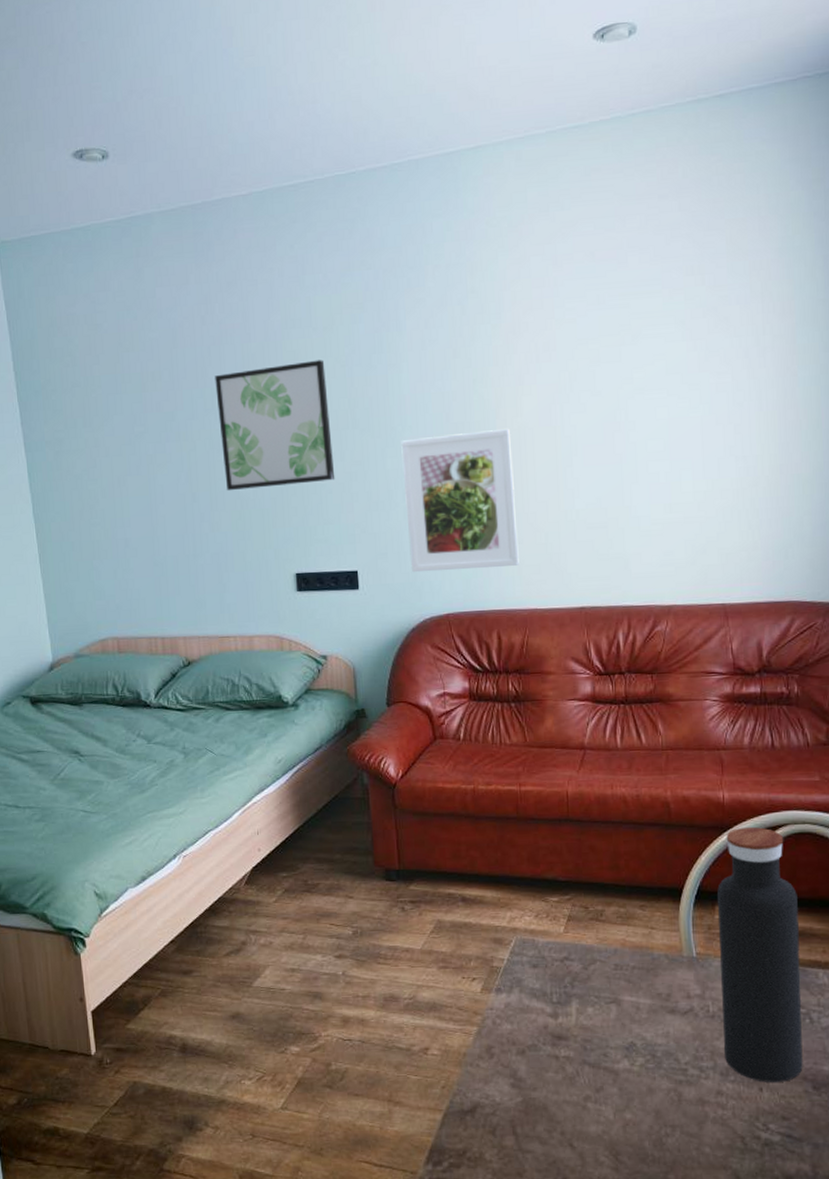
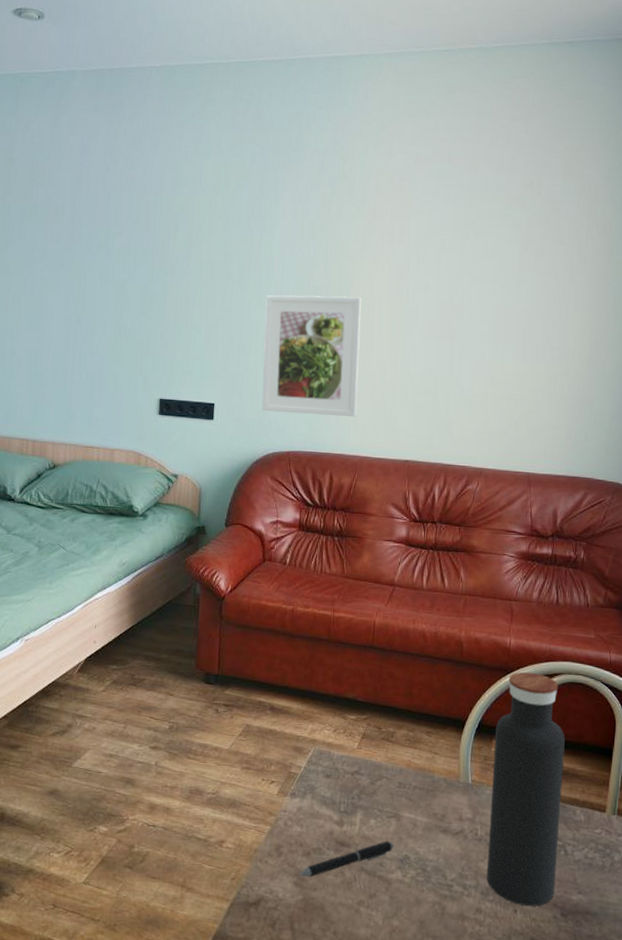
wall art: present [215,360,335,491] -> none [108,215,209,322]
pen: none [515,1029,617,1077] -> present [298,841,394,877]

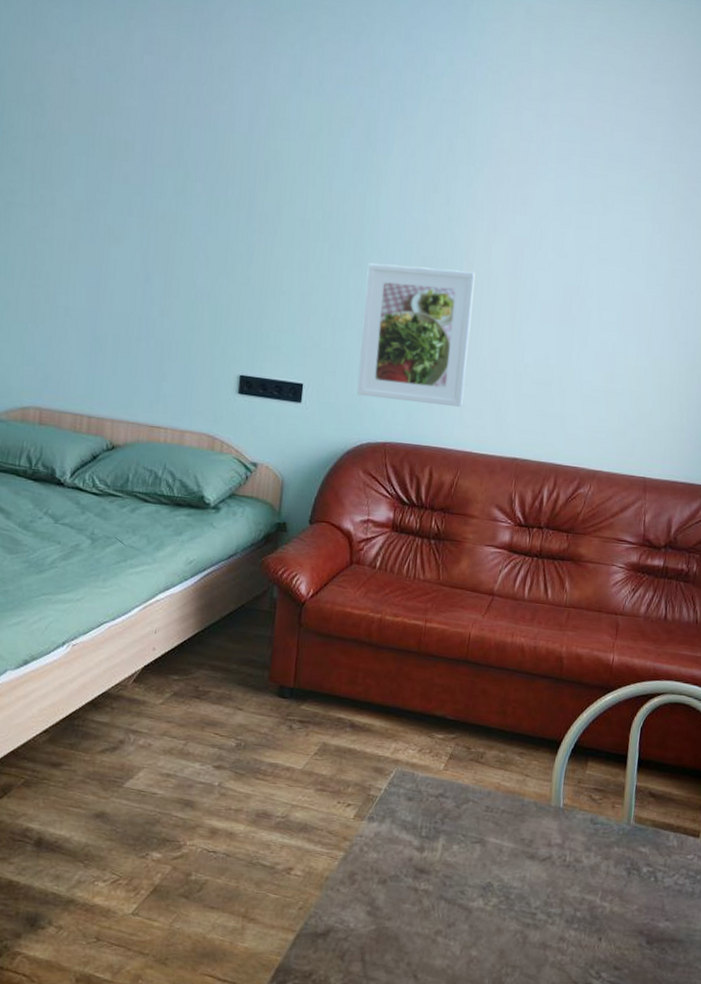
pen: present [298,841,394,877] -> none [372,867,477,906]
water bottle: present [487,672,565,906] -> none [572,691,664,934]

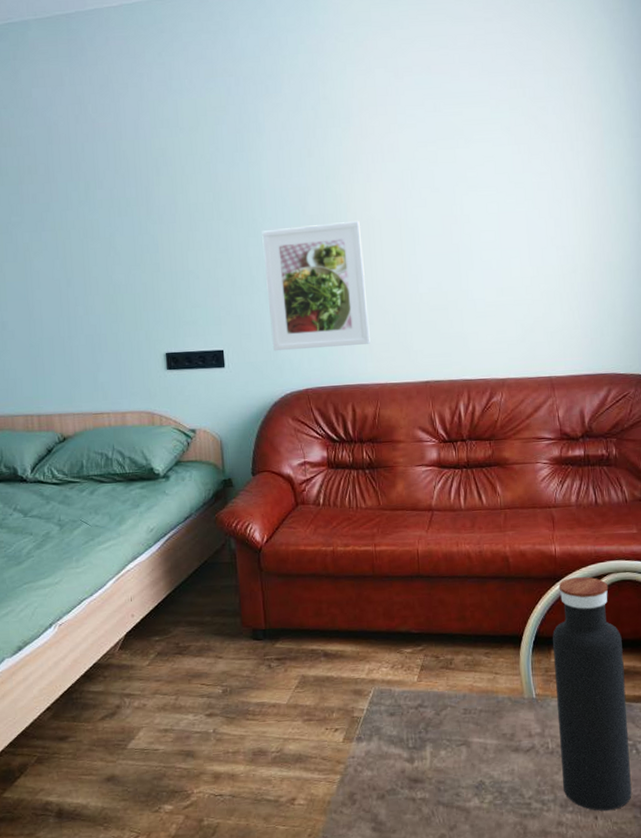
water bottle: none [572,691,664,934] -> present [552,577,632,811]

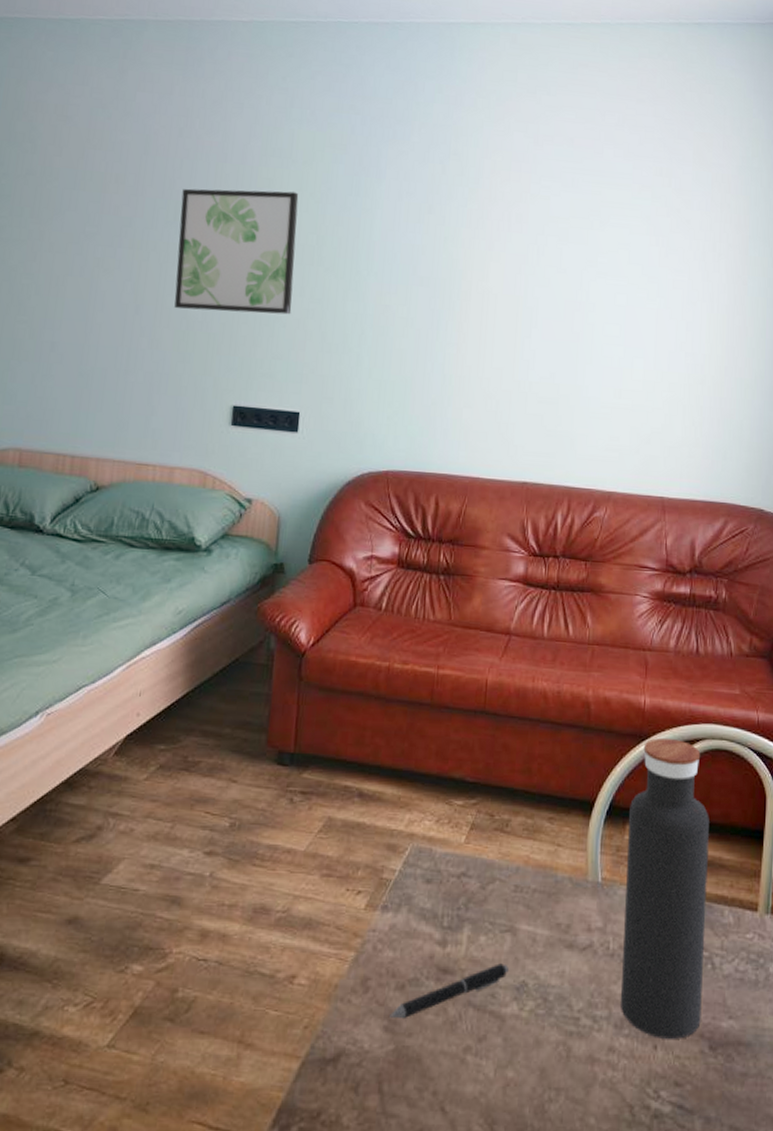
wall art: none [88,157,202,277] -> present [174,188,299,315]
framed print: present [262,221,371,352] -> none [356,285,474,430]
pen: none [376,769,467,821] -> present [389,963,509,1018]

